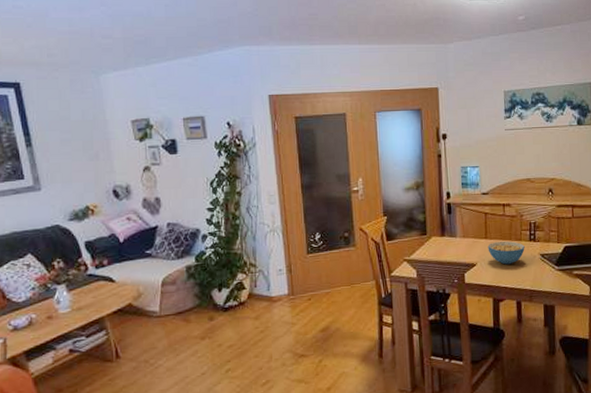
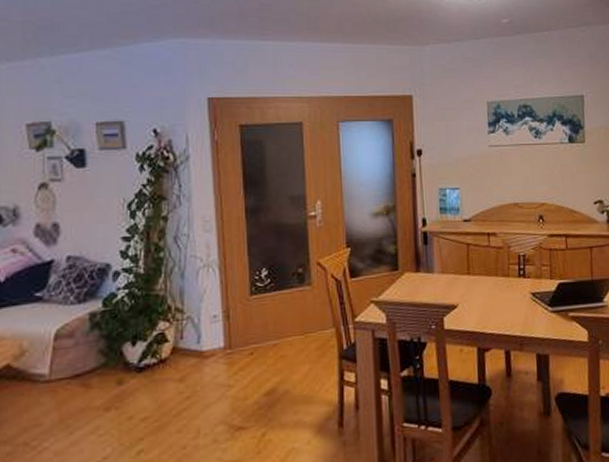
cereal bowl: present [487,241,525,265] -> none [470,277,513,306]

